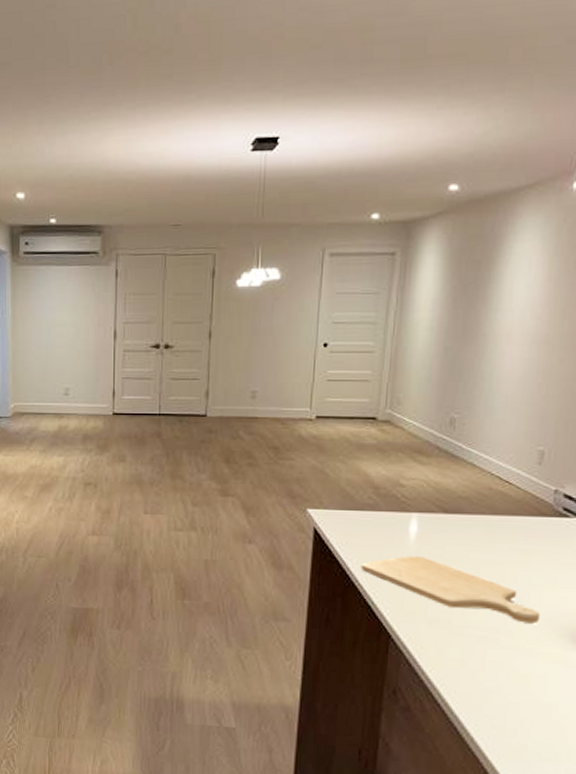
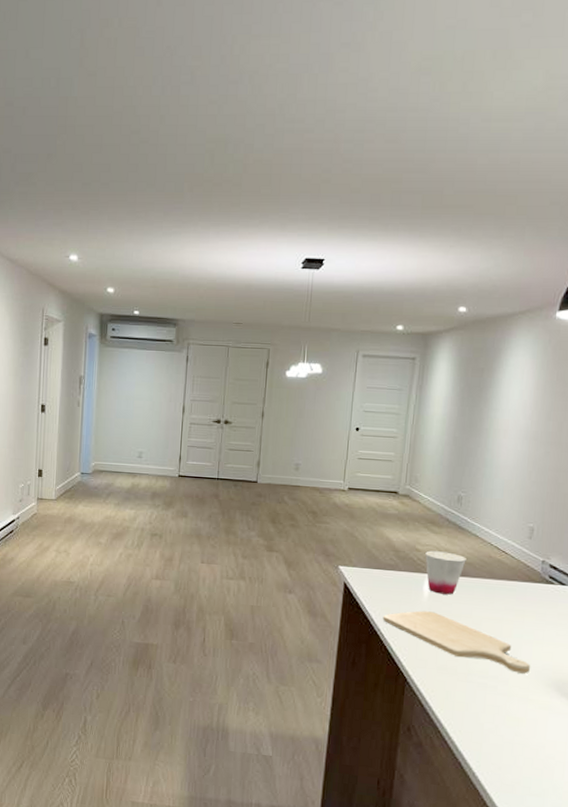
cup: none [411,485,461,536] -> present [425,550,467,595]

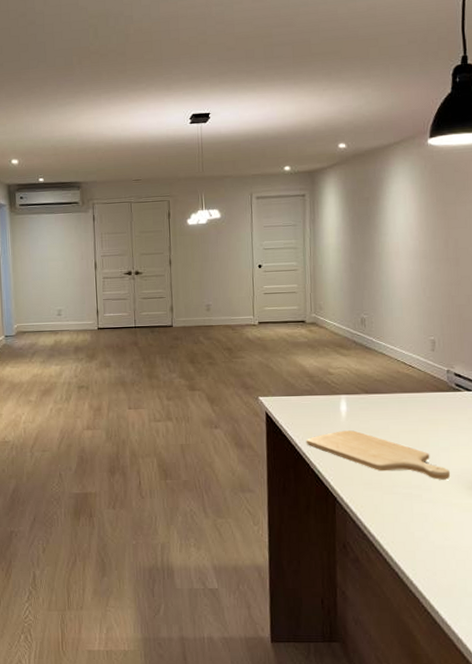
cup: present [425,550,467,595] -> none [338,372,377,413]

